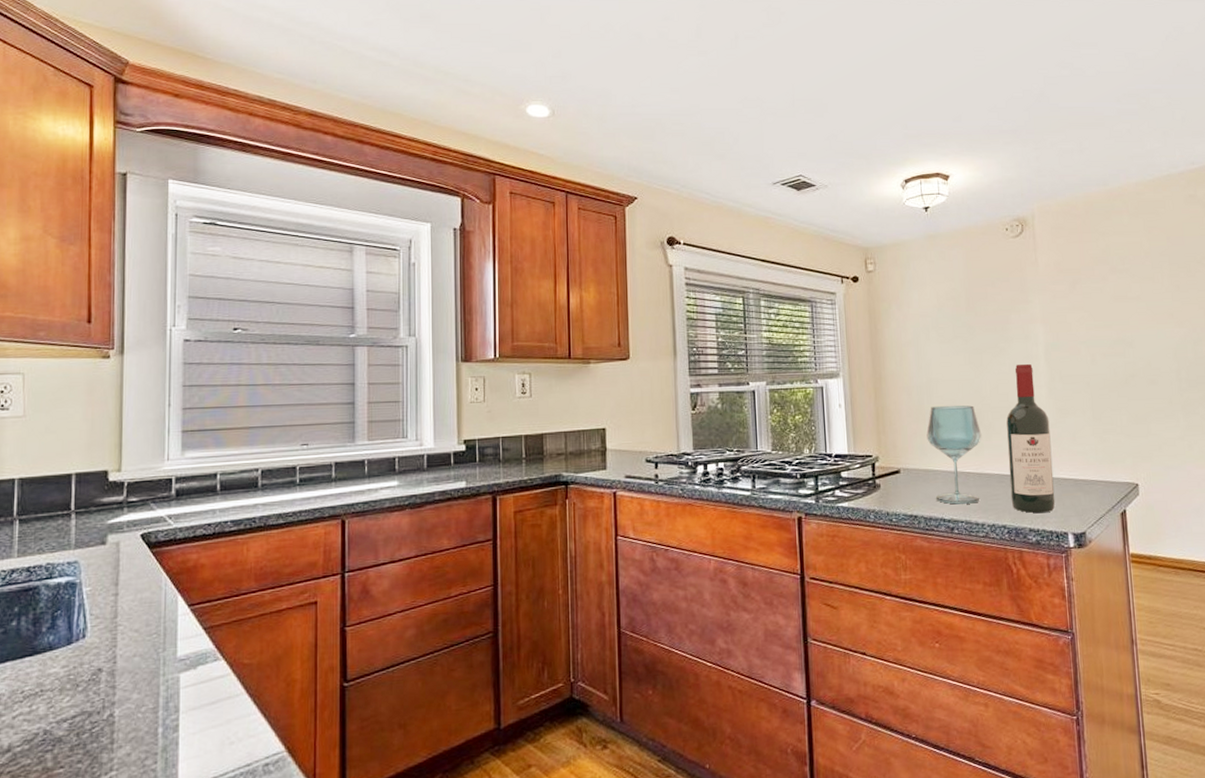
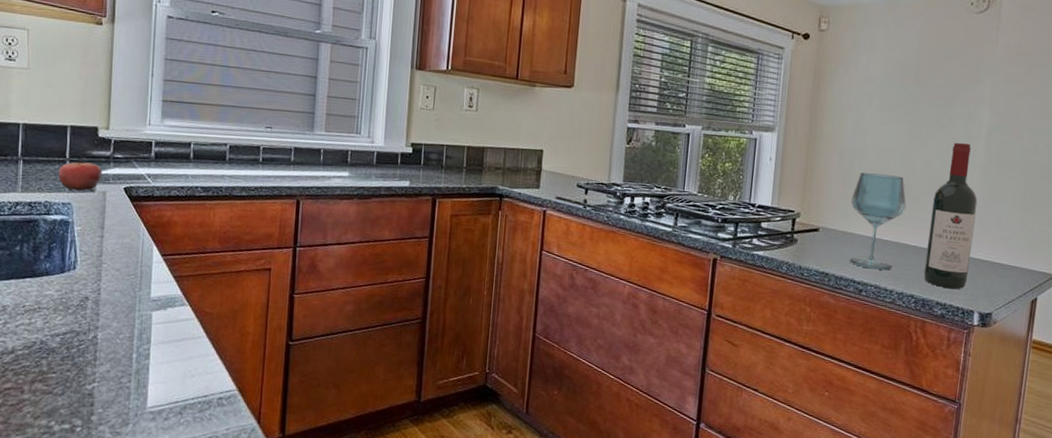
fruit: none [62,508,115,546] -> present [58,158,102,191]

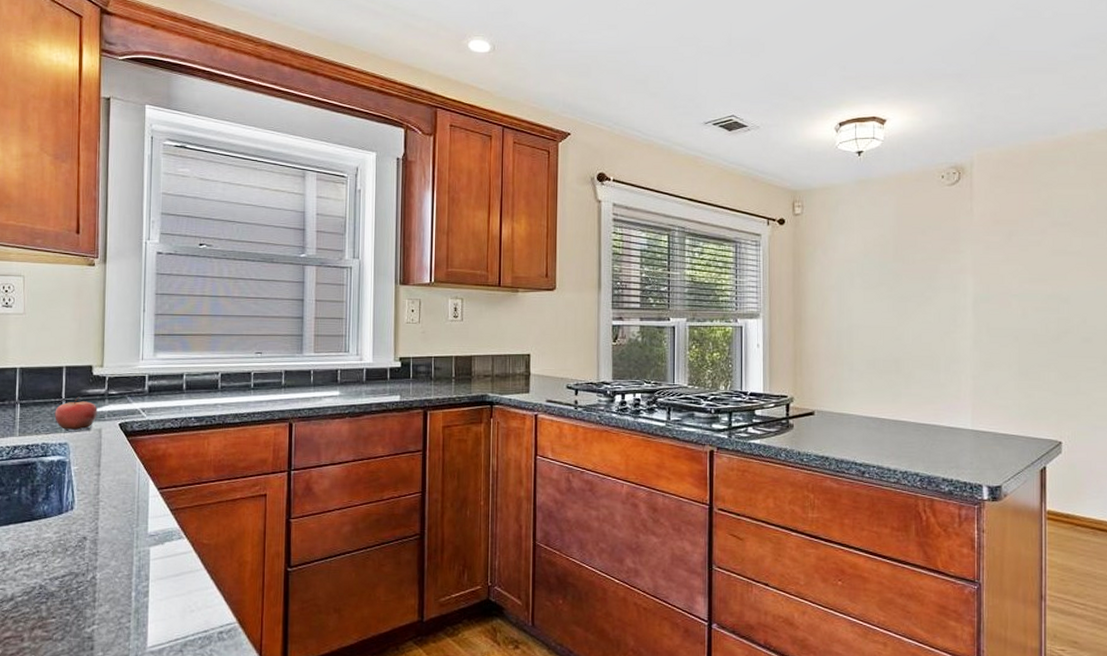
wine glass: present [849,172,907,270] -> none [844,351,901,450]
wine bottle: present [923,143,978,289] -> none [926,315,972,464]

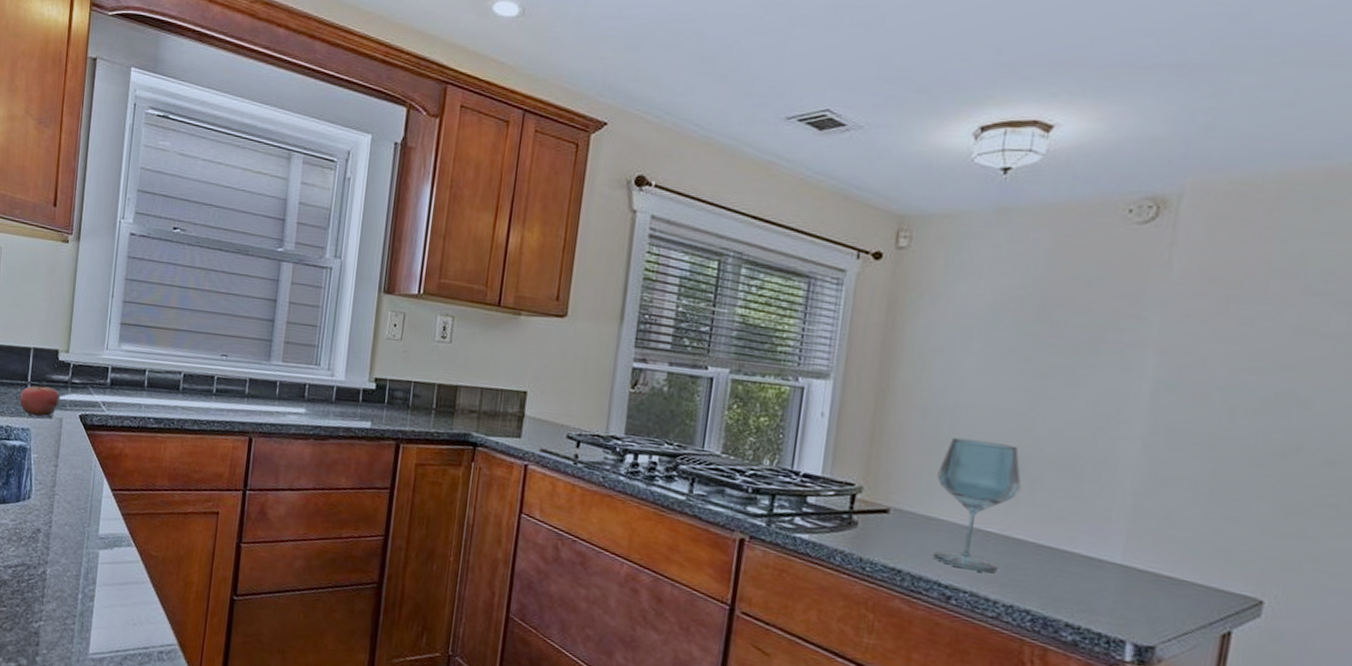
wine glass: none [844,351,901,450] -> present [932,438,1022,573]

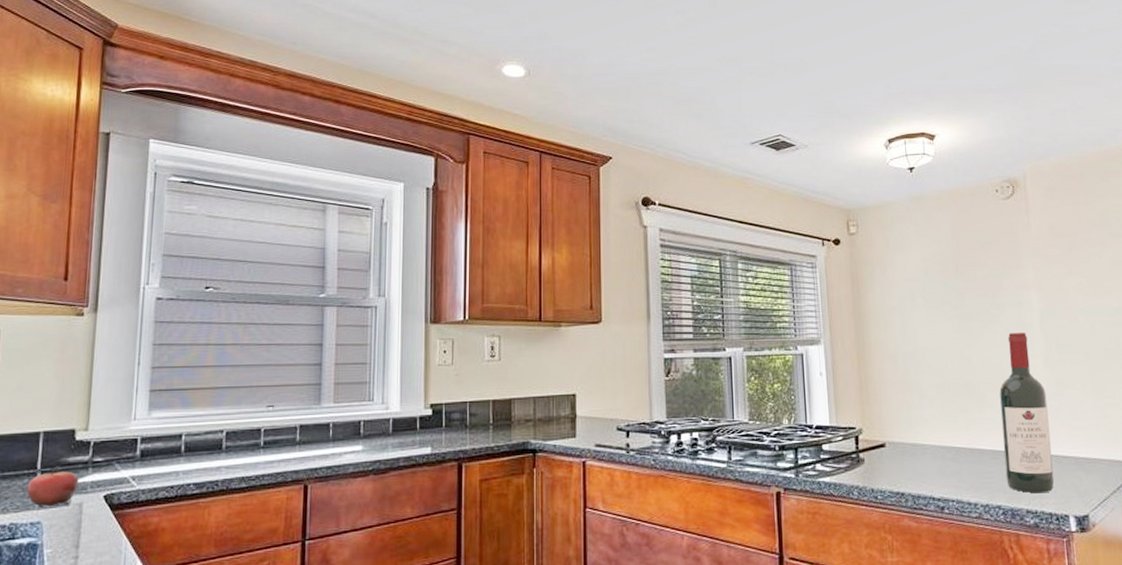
wine glass: present [932,438,1022,573] -> none [913,375,974,482]
wine bottle: none [1045,403,1135,609] -> present [999,333,1055,494]

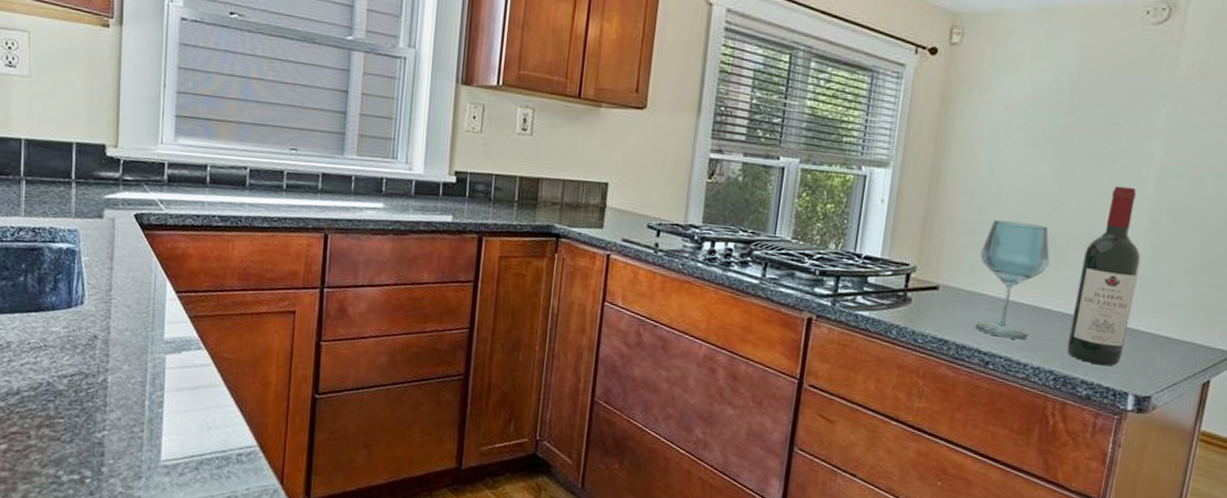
fruit: present [27,467,79,506] -> none [63,180,111,217]
wine glass: none [913,375,974,482] -> present [974,220,1050,340]

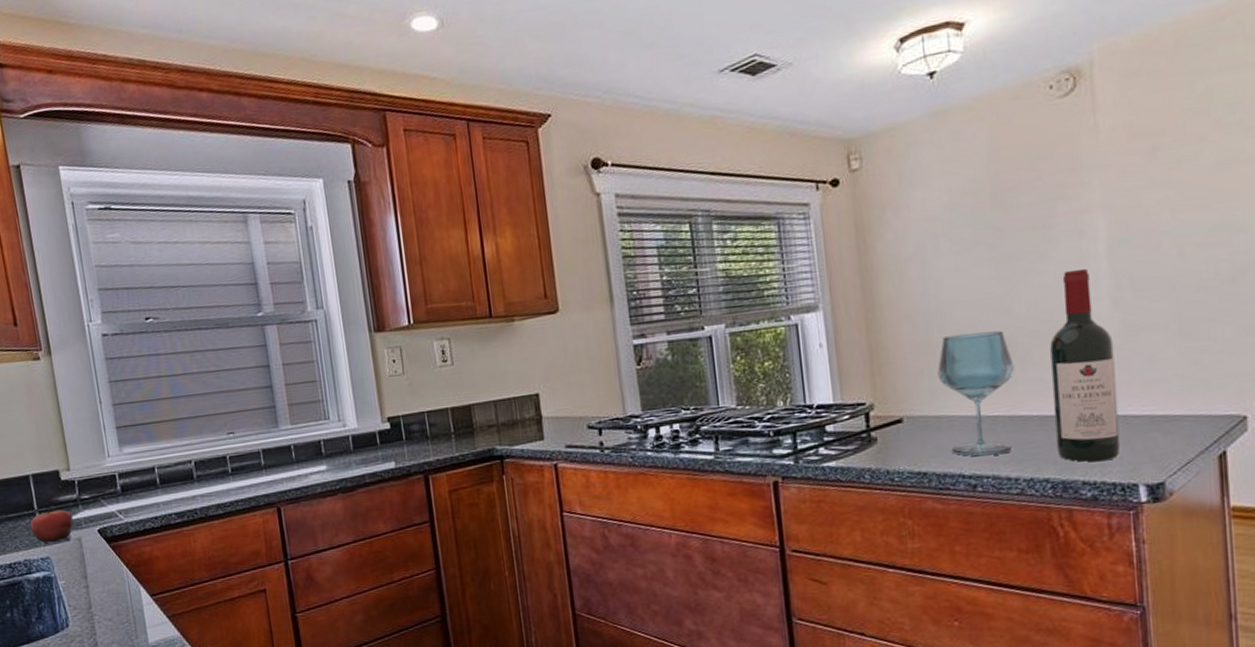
fruit: none [63,180,111,217] -> present [30,507,74,543]

